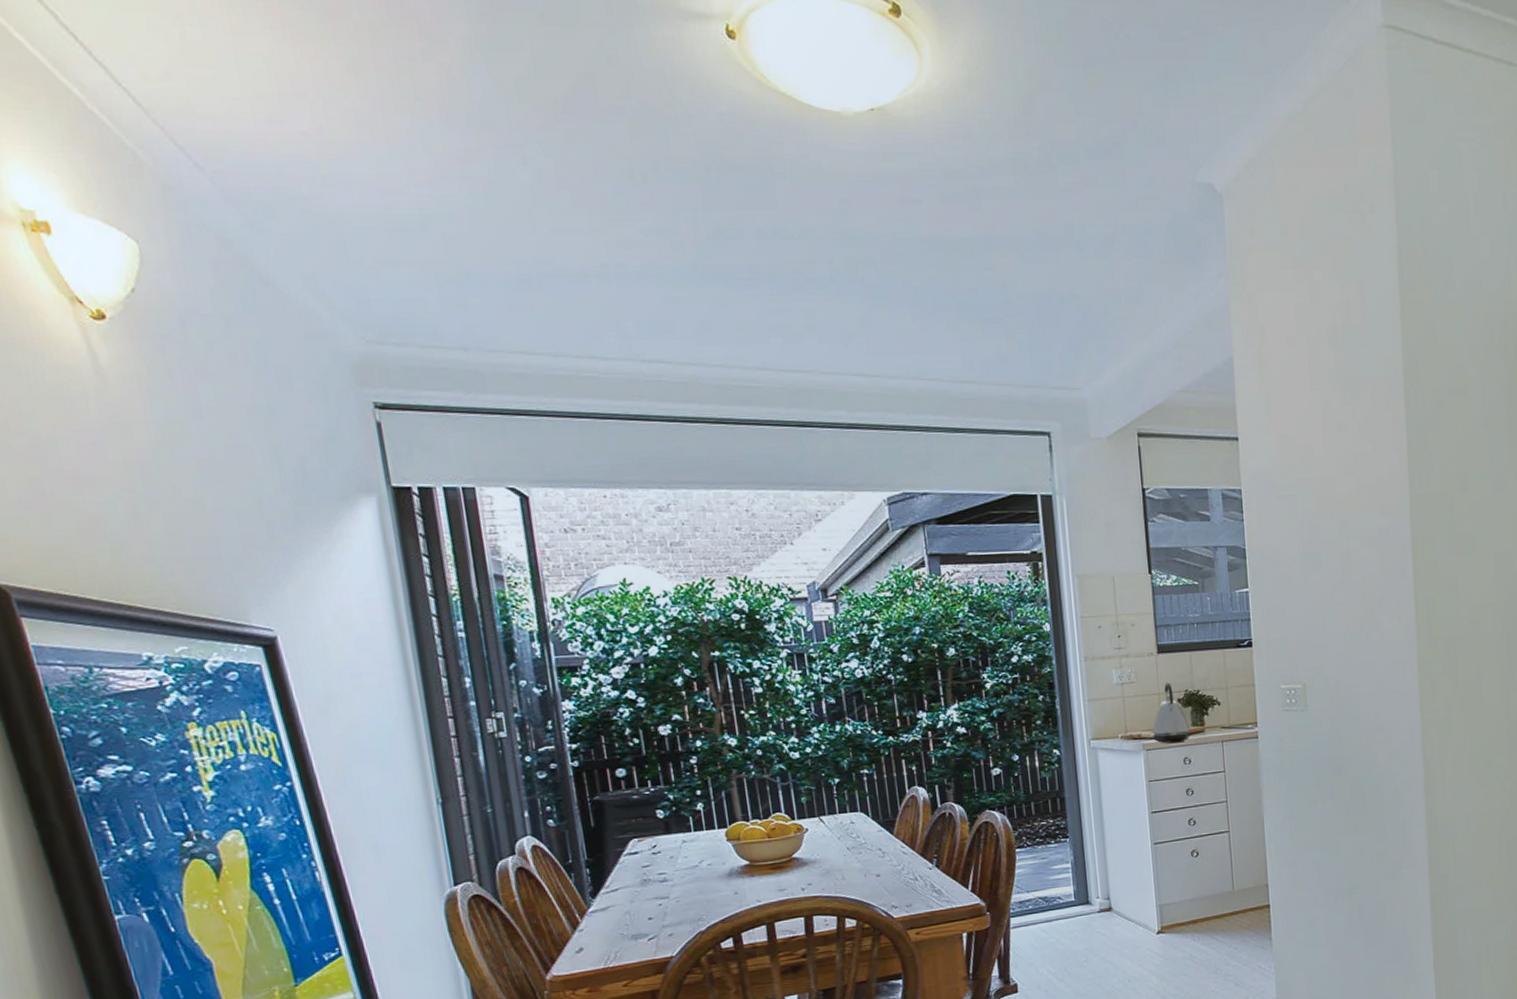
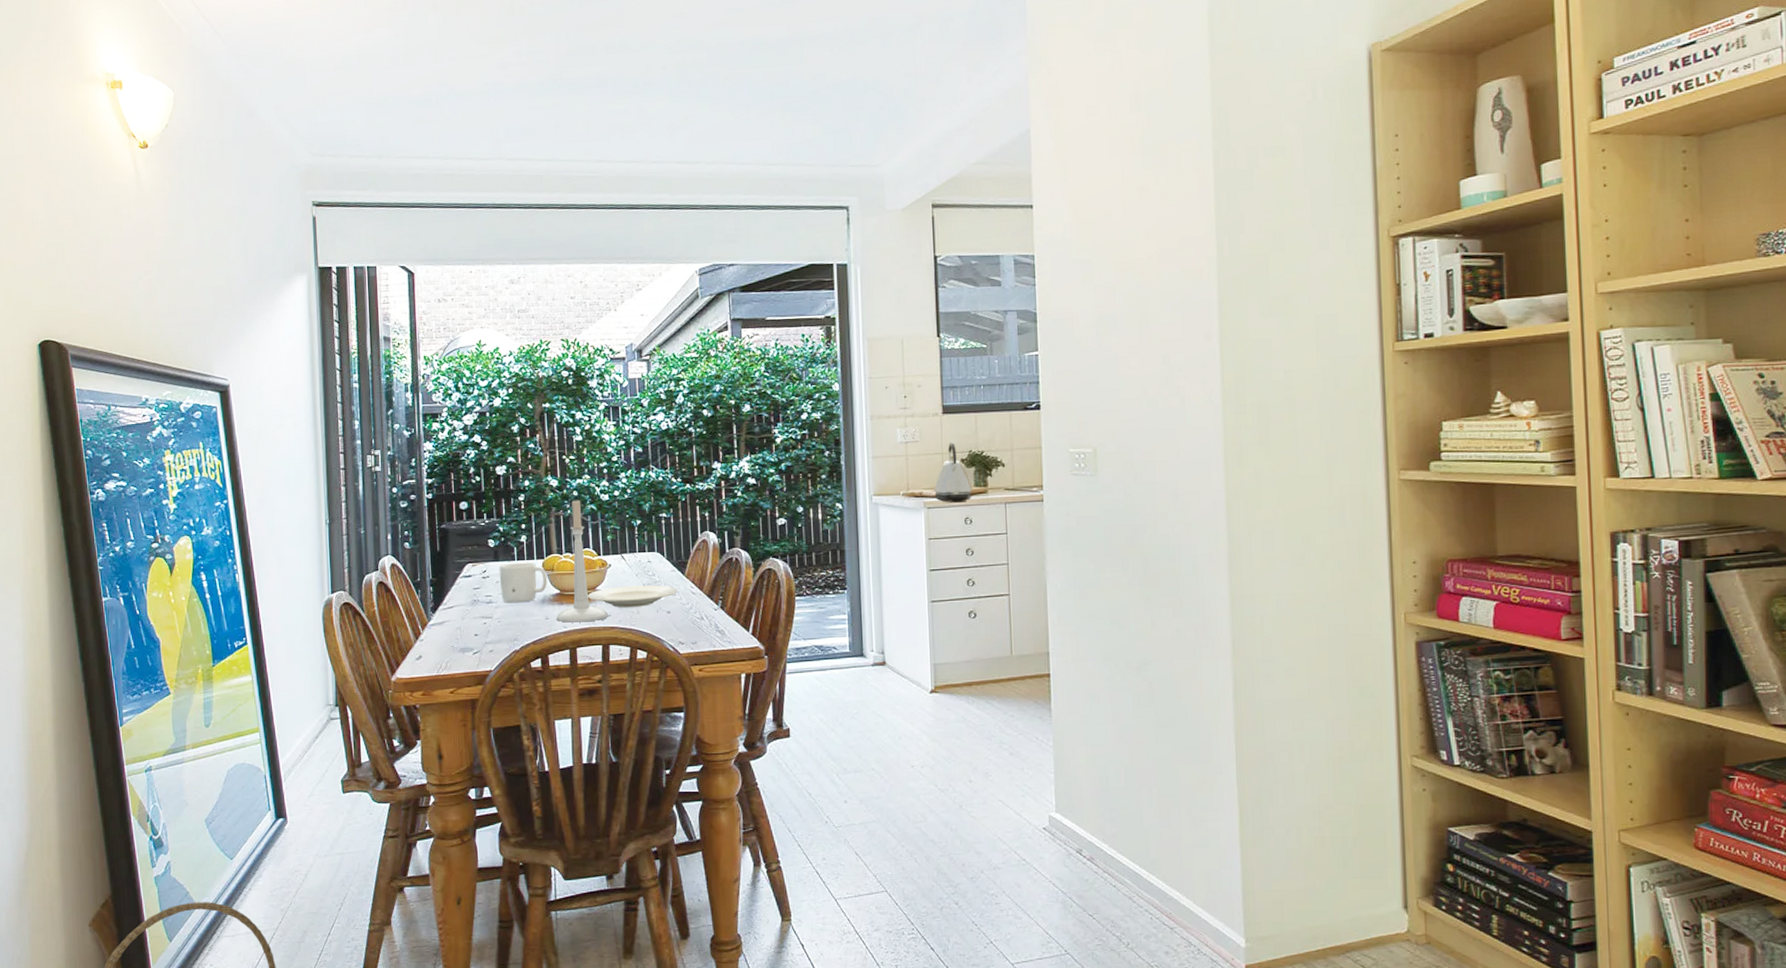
mug: none [671,832,734,880] -> present [499,563,548,603]
candlestick: none [746,759,809,896] -> present [556,500,609,623]
plate: none [782,847,887,875] -> present [587,585,677,607]

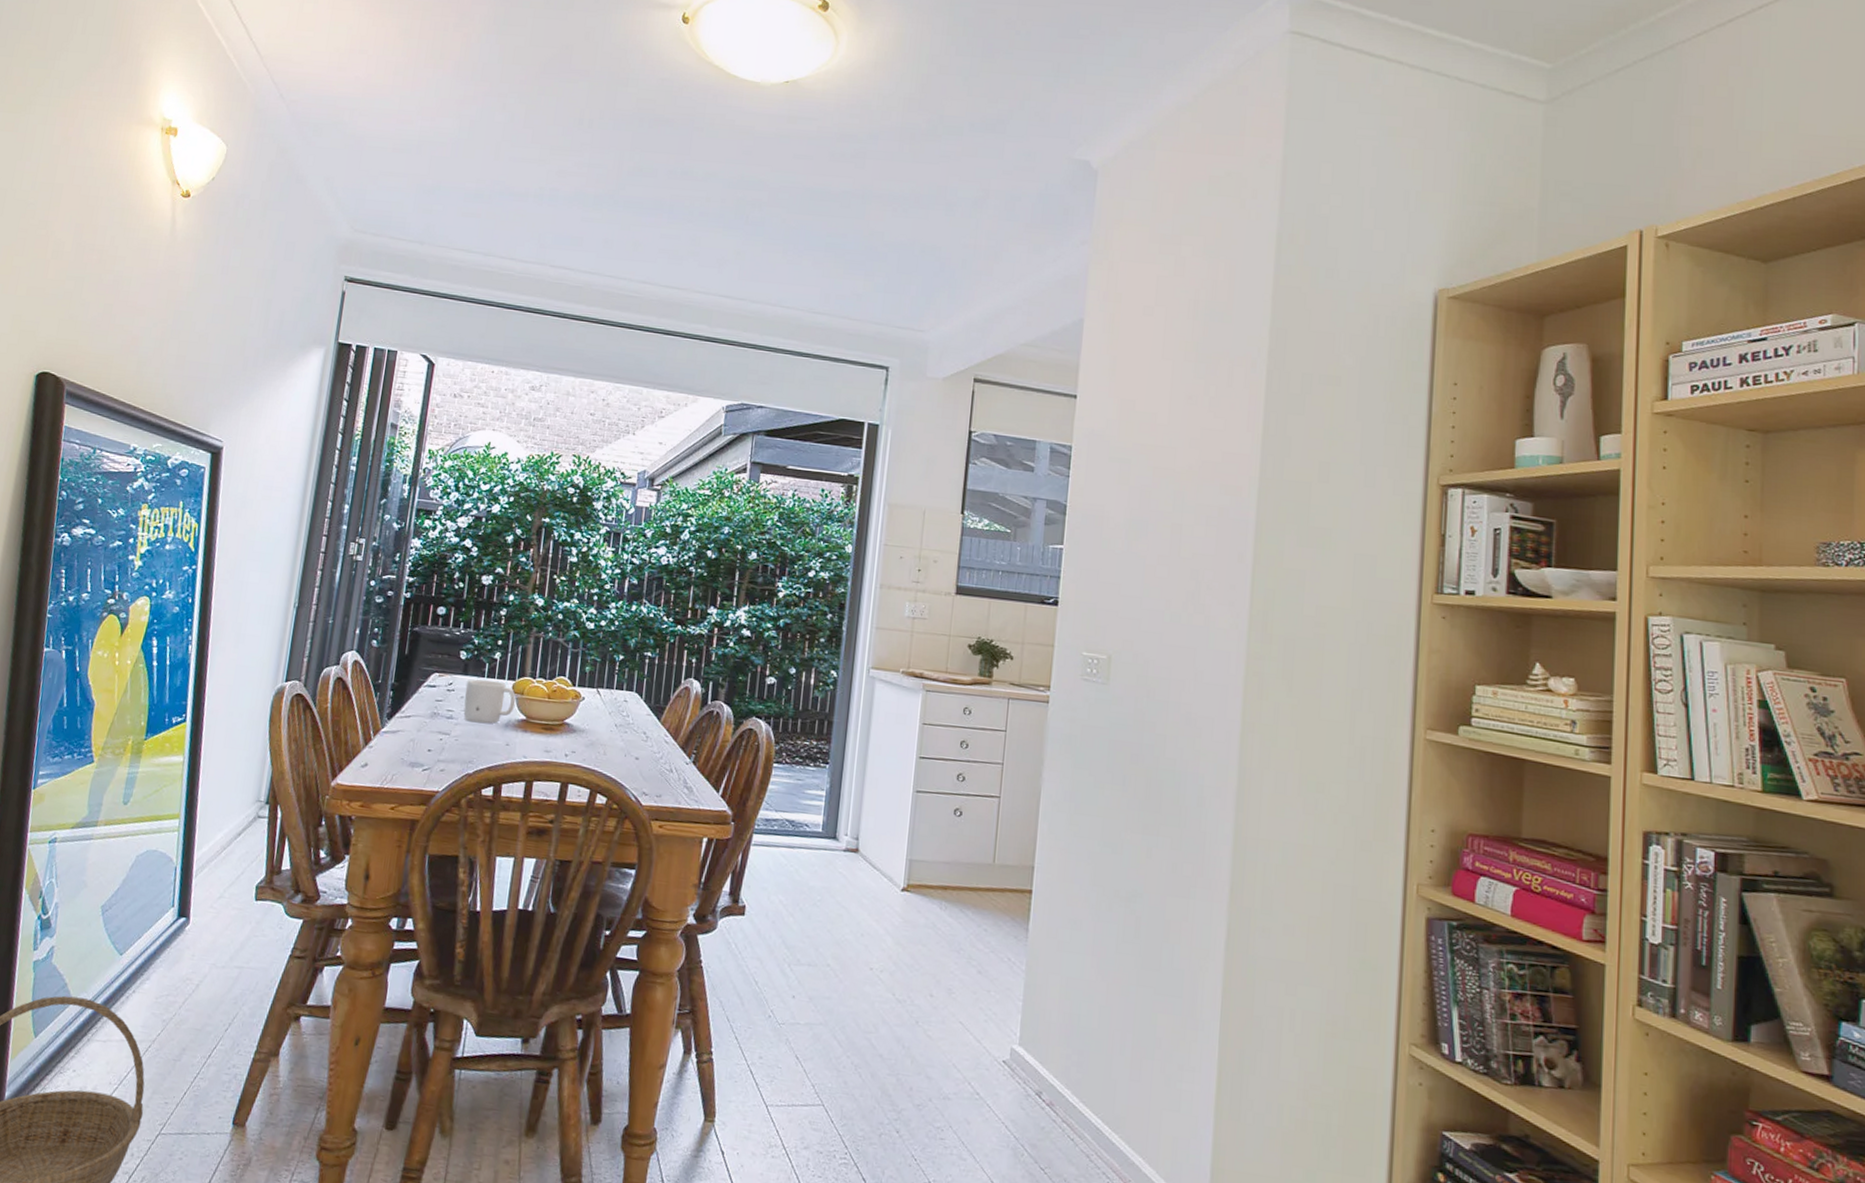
candlestick: present [556,500,609,623] -> none [516,623,573,756]
plate: present [587,585,677,607] -> none [553,722,650,749]
kettle: present [933,441,973,503] -> none [935,623,976,690]

